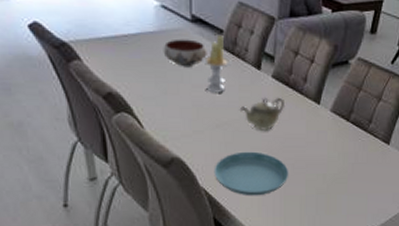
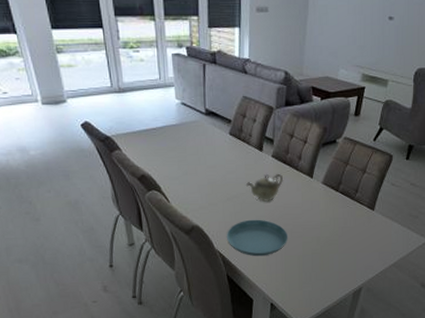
bowl: present [163,39,207,68] -> none [183,129,219,152]
candle: present [201,36,231,93] -> none [214,125,238,172]

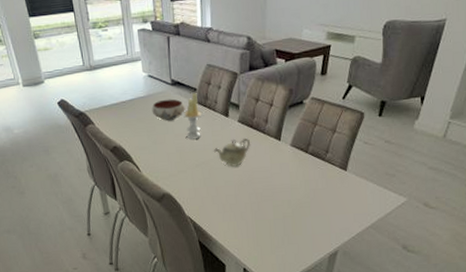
bowl: none [183,129,219,152] -> present [151,99,185,121]
candle: none [214,125,238,172] -> present [181,93,204,140]
saucer: present [226,219,288,257] -> none [196,184,258,222]

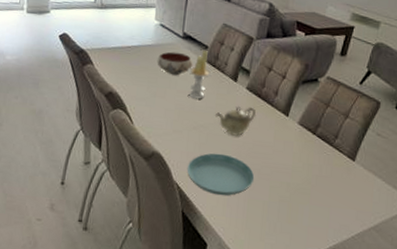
saucer: none [196,184,258,222] -> present [186,153,255,196]

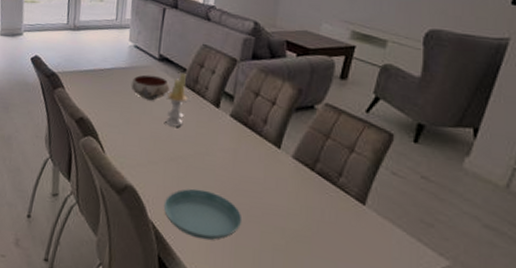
teapot: present [214,105,256,137] -> none [194,135,243,171]

